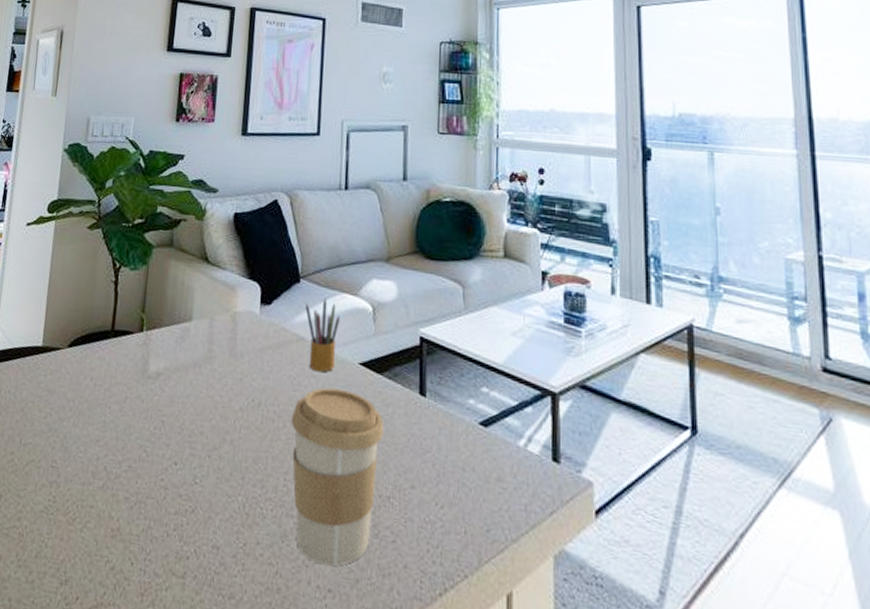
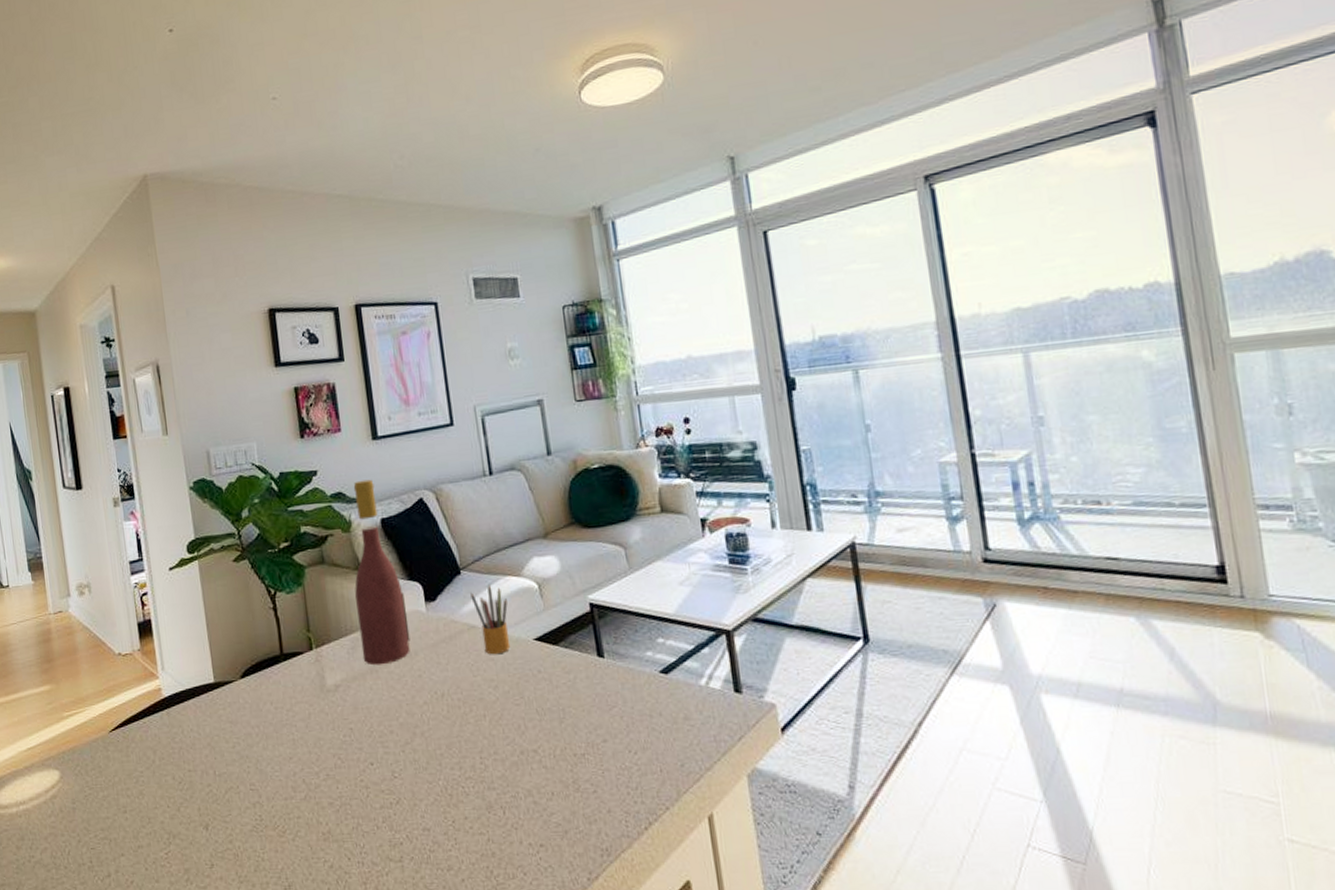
wine bottle: none [189,172,242,361] -> present [353,479,410,666]
coffee cup: present [291,387,384,566] -> none [476,666,572,825]

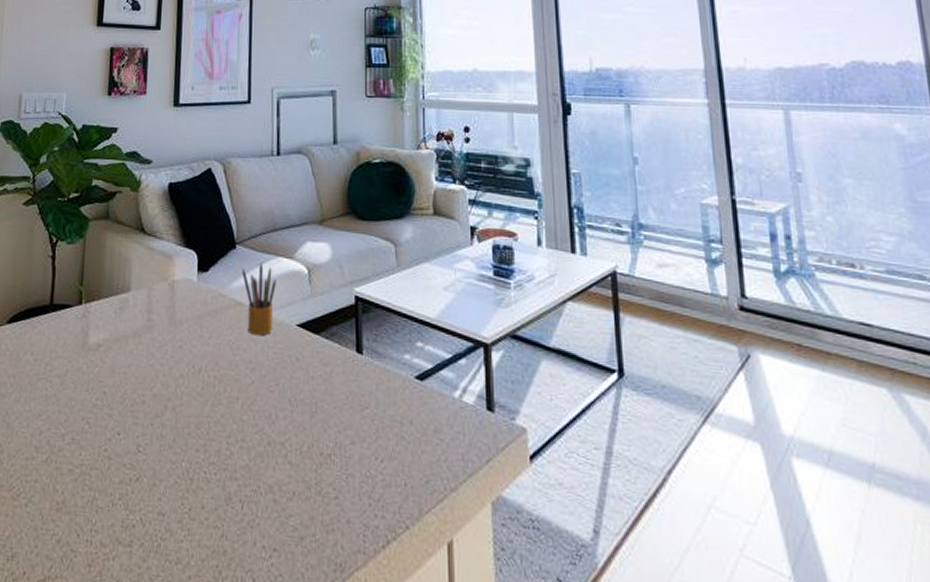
wine bottle: present [353,479,410,666] -> none [128,143,179,330]

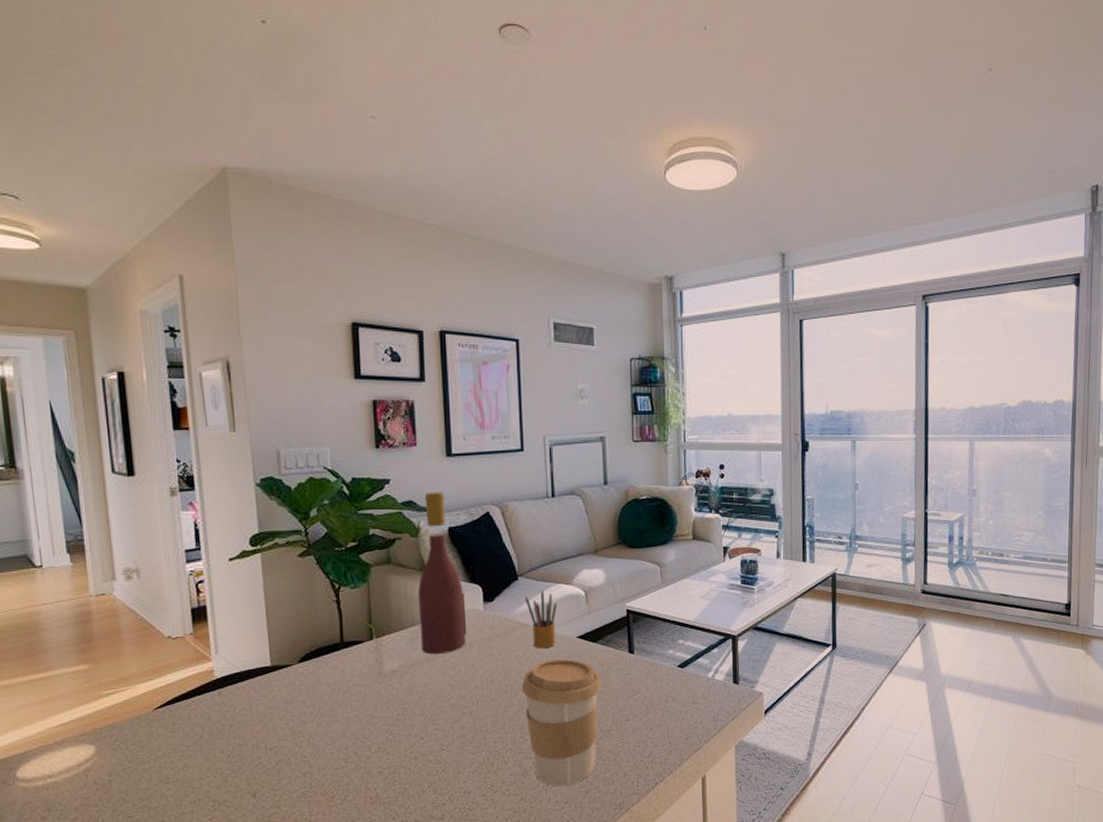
wine bottle: none [128,143,179,330] -> present [417,492,467,655]
coffee cup: none [232,350,324,526] -> present [522,659,602,787]

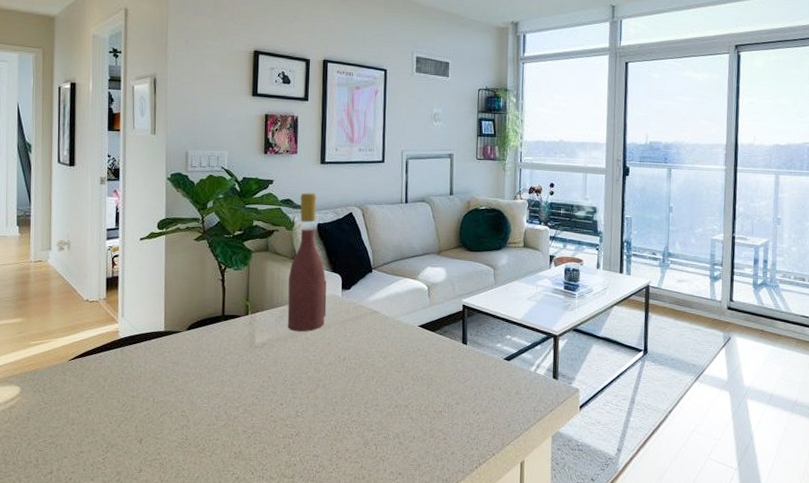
coffee cup: present [522,659,602,787] -> none [369,344,437,459]
pencil box: present [525,590,557,649] -> none [377,283,403,334]

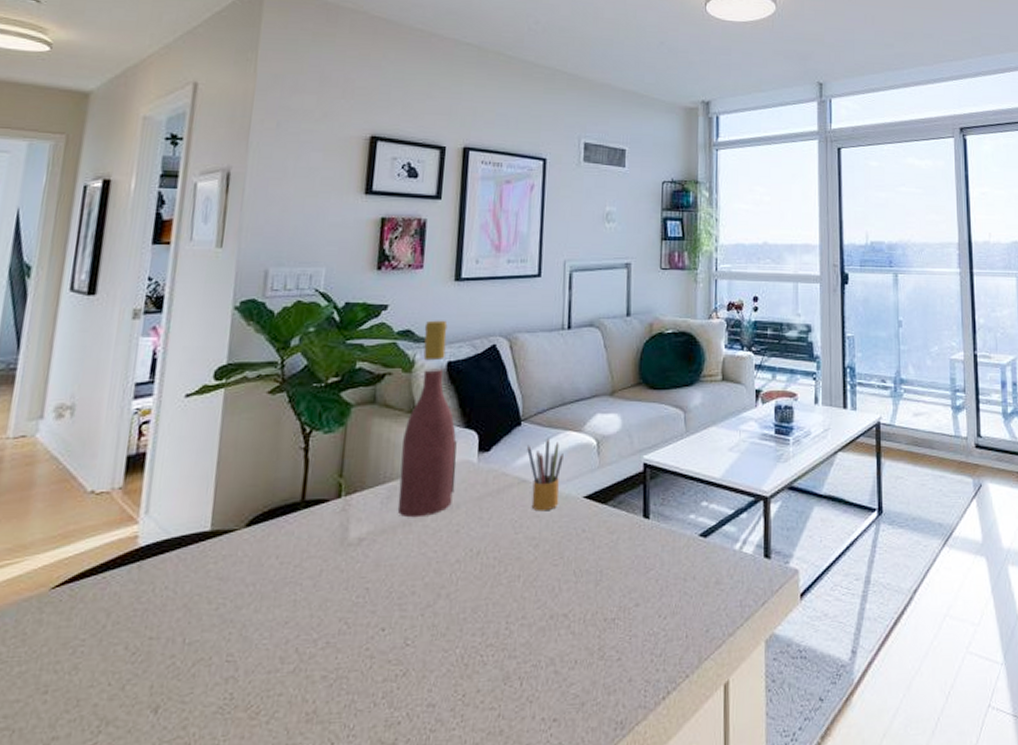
pencil box: none [377,283,403,334] -> present [527,438,563,512]

